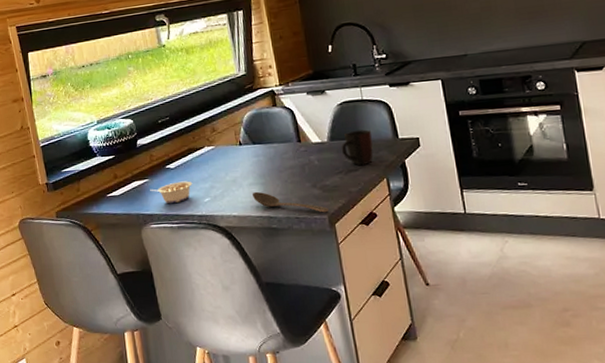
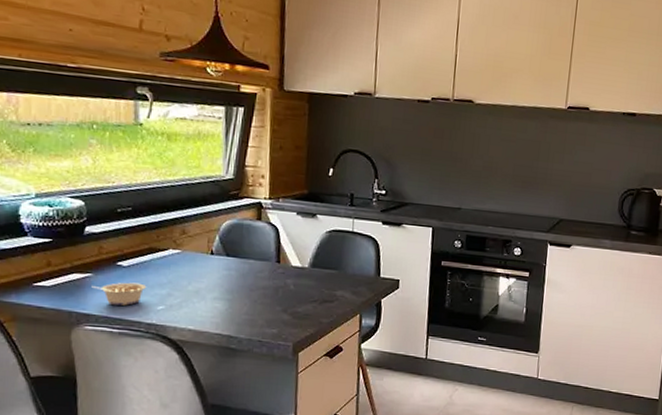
stirrer: present [253,191,329,213] -> none [215,307,295,340]
mug: present [342,129,373,165] -> none [321,261,354,298]

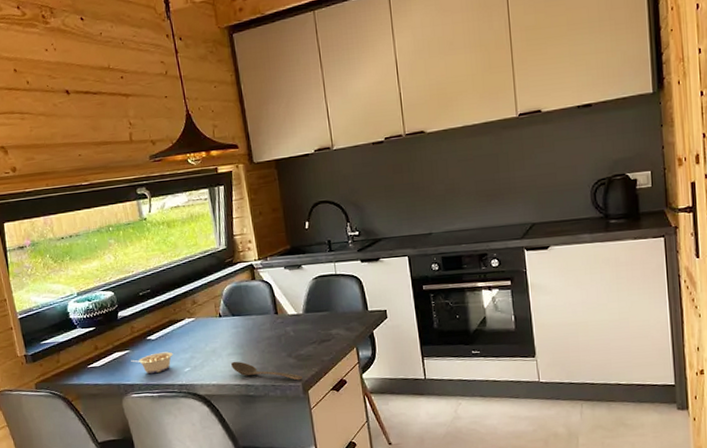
stirrer: none [215,307,295,340] -> present [231,361,303,381]

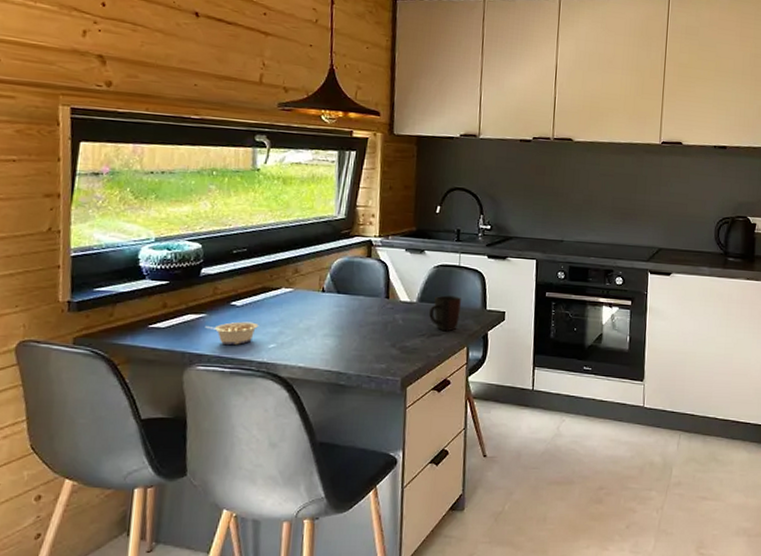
stirrer: present [231,361,303,381] -> none [325,343,403,375]
mug: none [316,302,345,336] -> present [429,295,461,331]

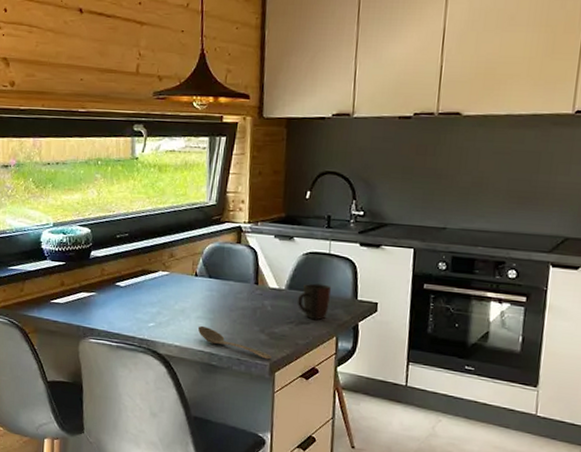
legume: present [205,321,259,345] -> none [95,301,140,322]
stirrer: none [325,343,403,375] -> present [198,325,272,360]

